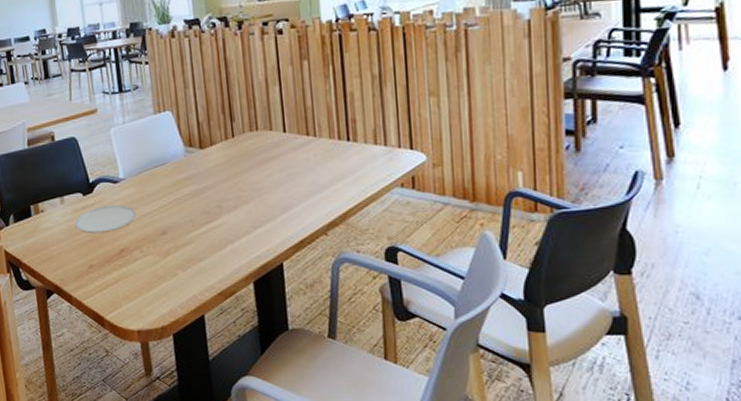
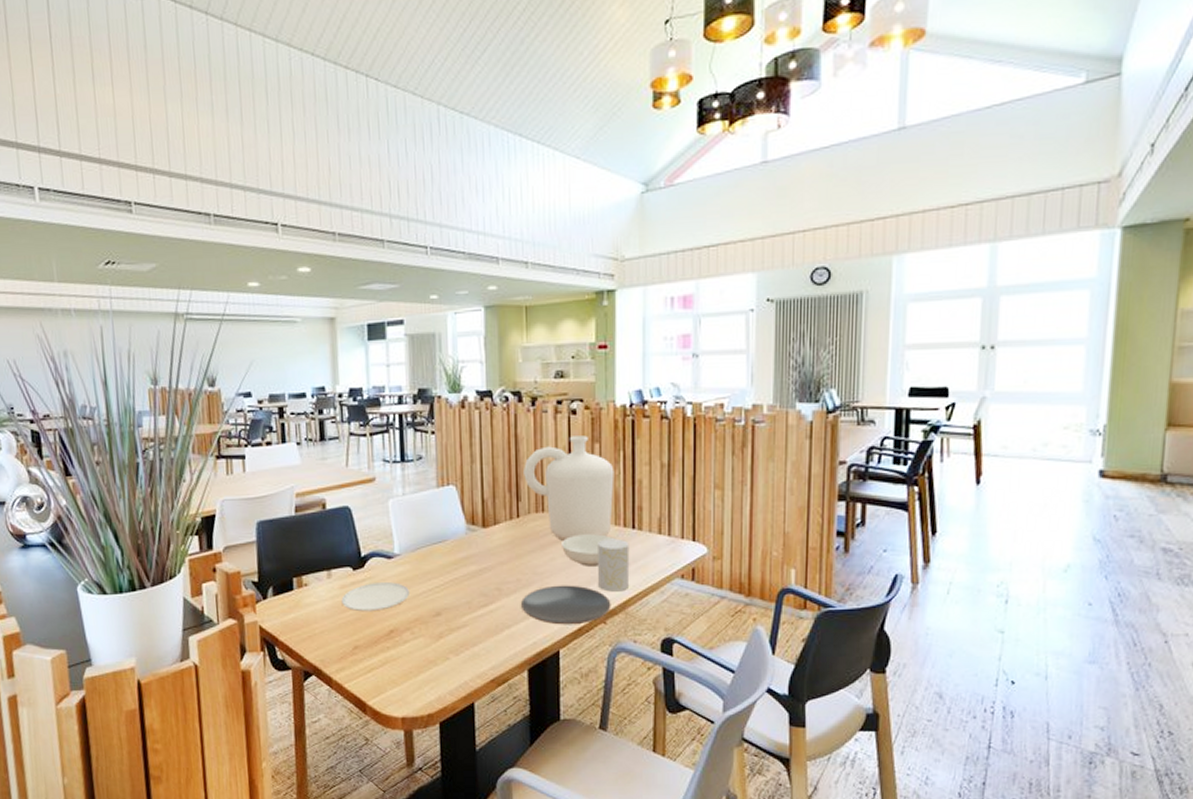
water jug: none [235,53,326,157] -> present [524,435,614,541]
plate: none [241,199,332,238] -> present [520,585,611,625]
bowl: none [277,148,331,181] -> present [562,534,615,566]
cup: none [313,151,349,204] -> present [598,538,630,592]

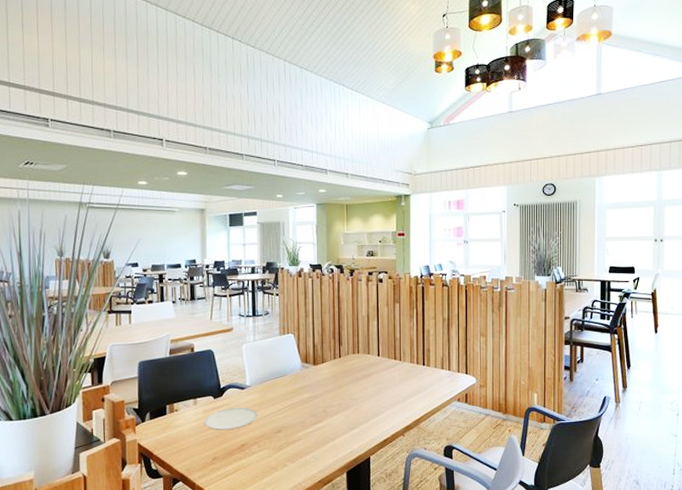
plate: present [520,585,611,625] -> none [341,407,408,438]
water jug: present [524,435,614,541] -> none [344,298,410,375]
bowl: present [562,534,615,566] -> none [372,369,411,393]
cup: present [598,538,630,592] -> none [398,372,421,412]

